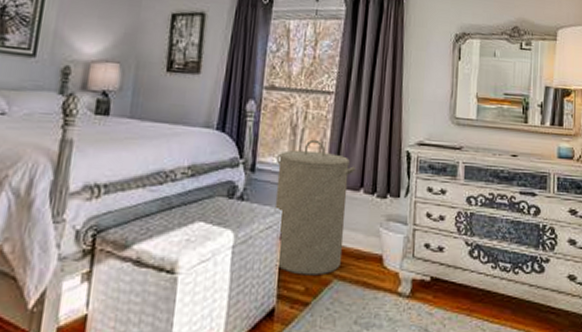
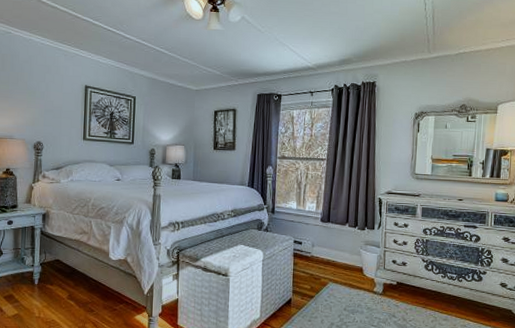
laundry hamper: present [274,139,357,276] -> none [288,191,343,280]

